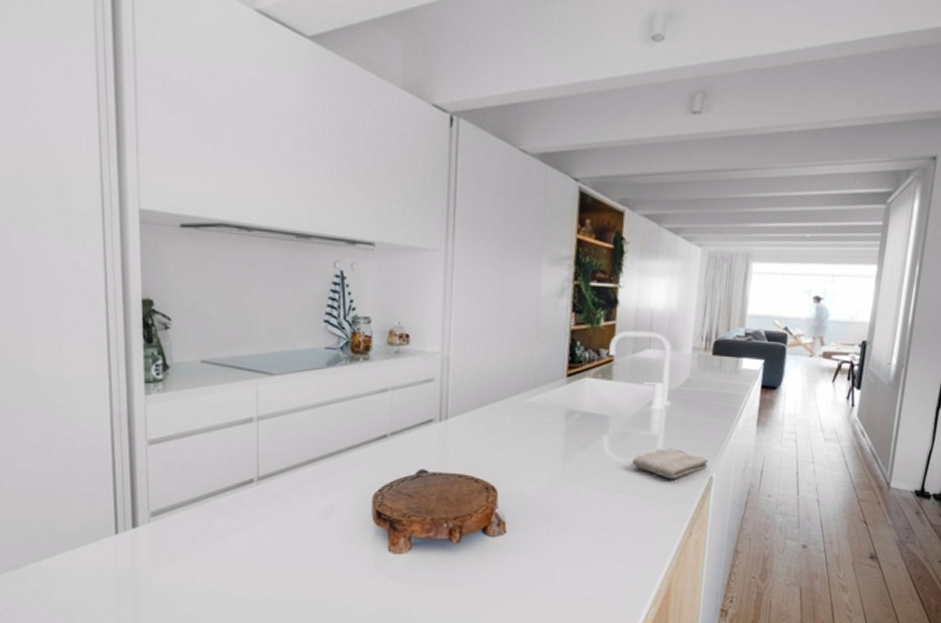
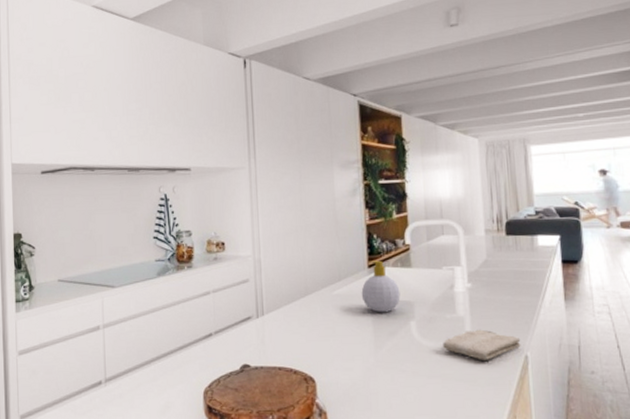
soap bottle: none [556,369,597,426] -> present [361,260,401,313]

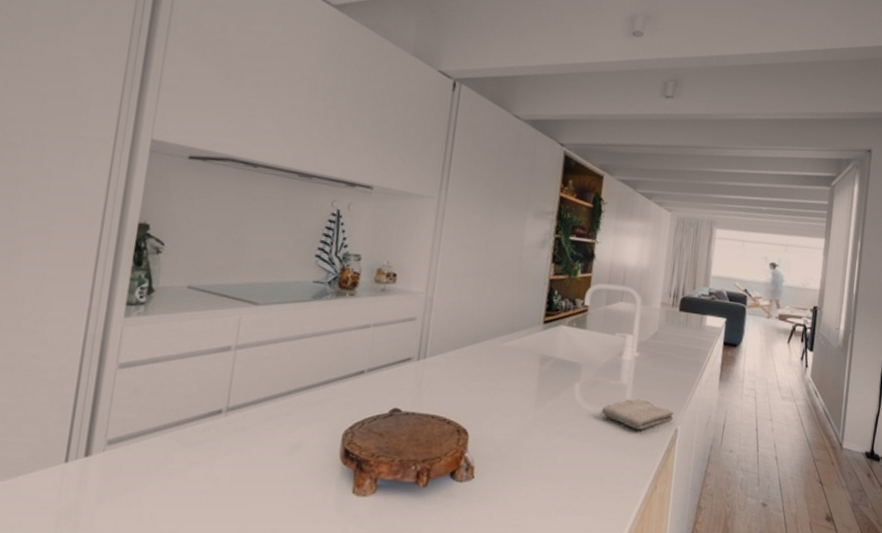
soap bottle: present [361,260,401,313] -> none [531,316,571,372]

